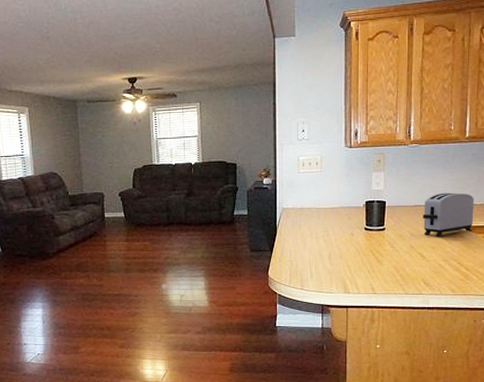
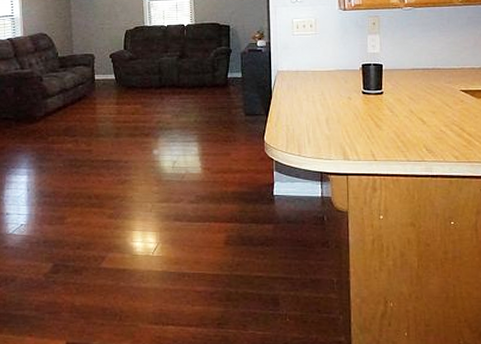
toaster: present [422,192,474,236] -> none [421,56,473,101]

